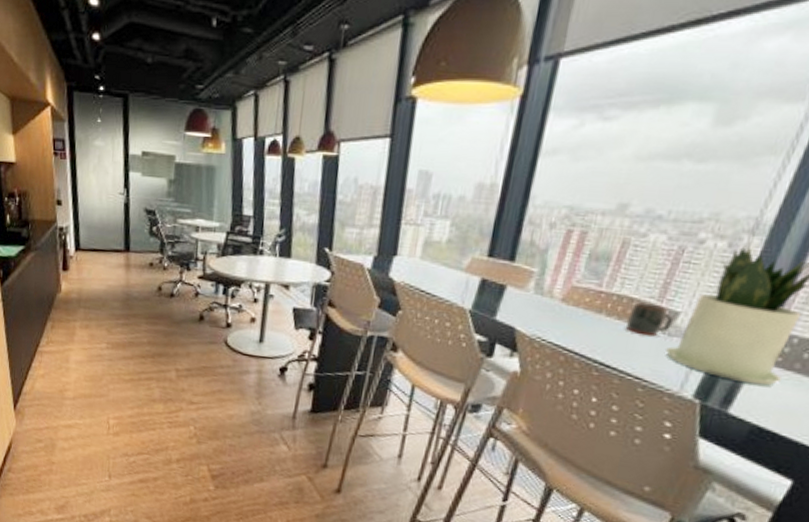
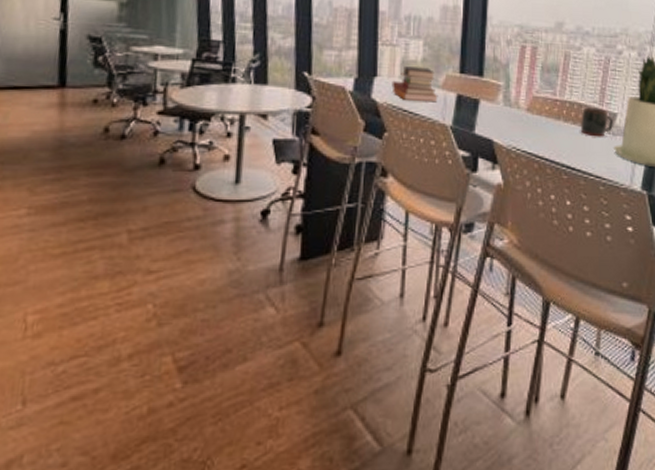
books: none [411,247,460,285] -> present [391,66,438,103]

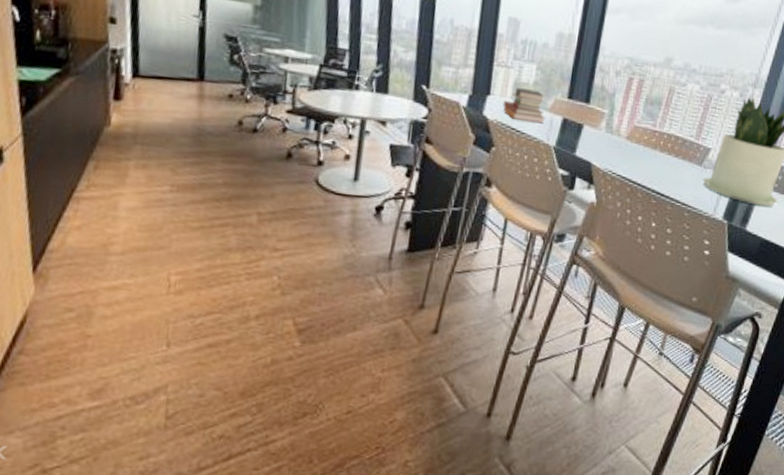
mug: present [580,107,614,137] -> none [674,140,707,169]

